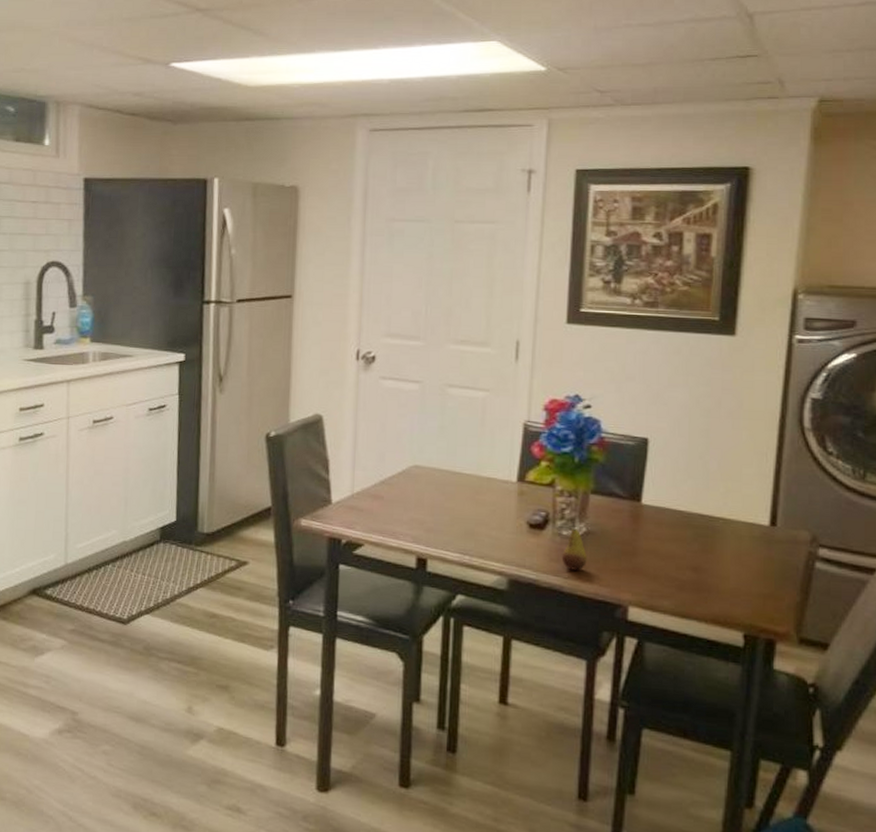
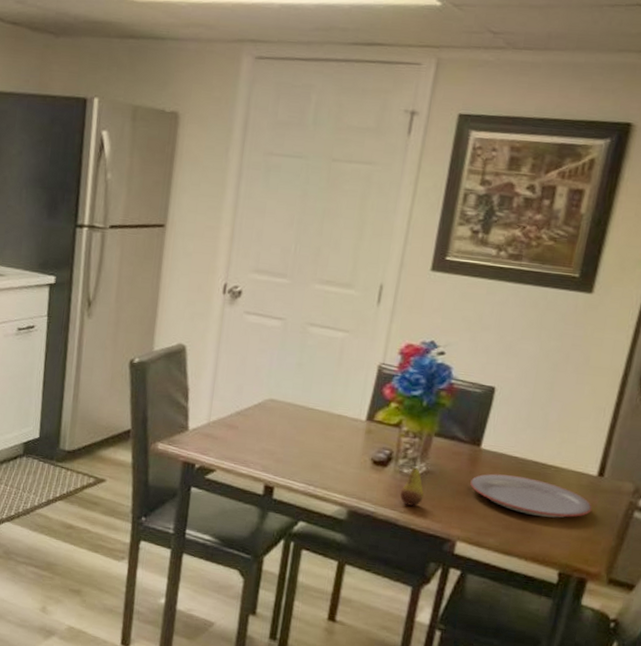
plate: none [635,530,769,575] -> present [470,473,592,518]

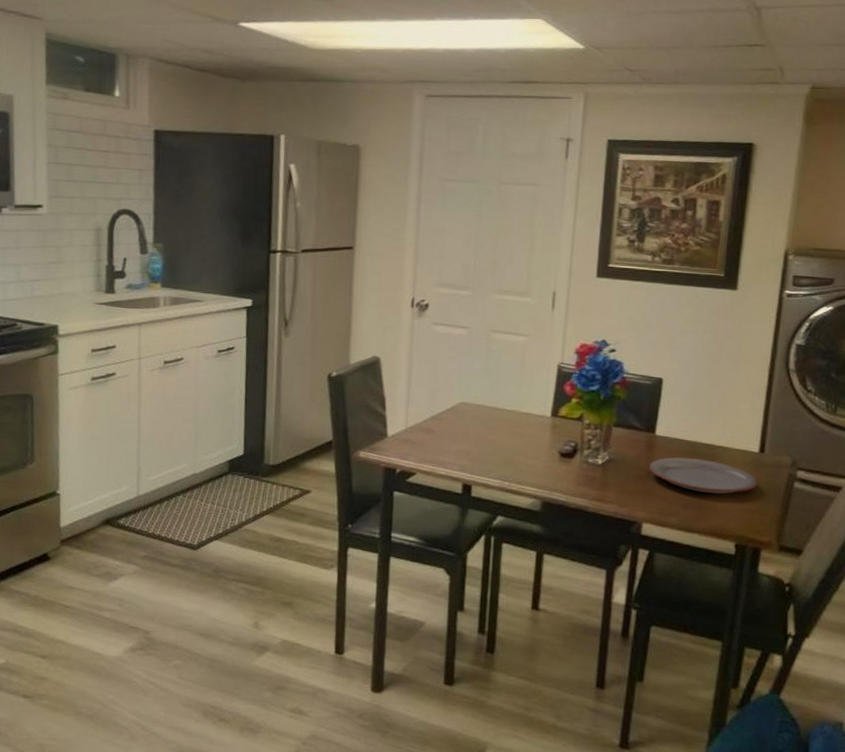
fruit: present [400,460,424,506] -> none [587,450,609,493]

